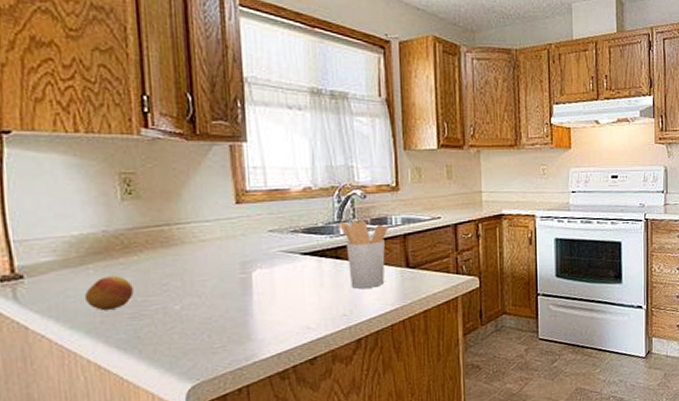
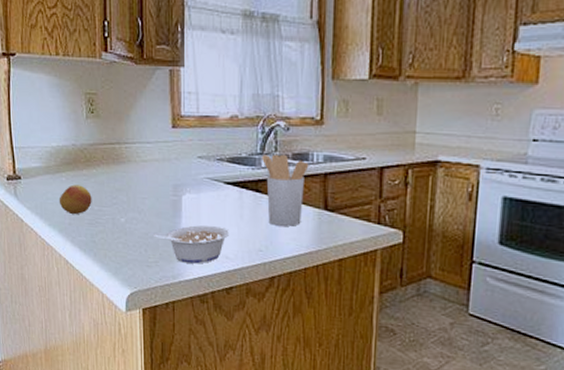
legume: none [219,298,311,342] -> present [154,225,230,264]

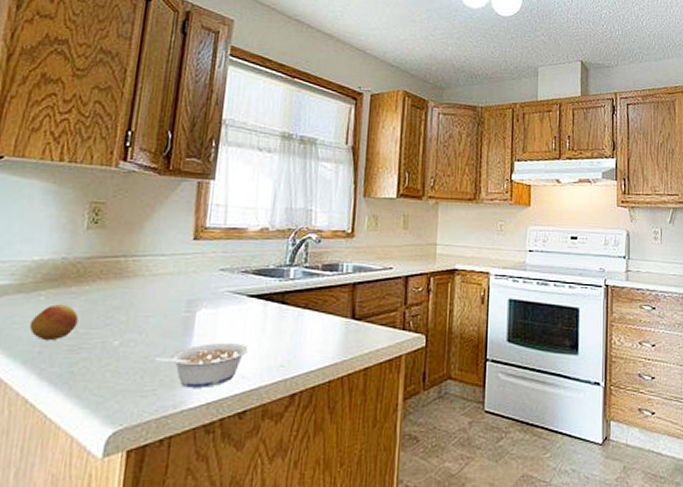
utensil holder: present [262,154,309,226] -> none [290,265,339,338]

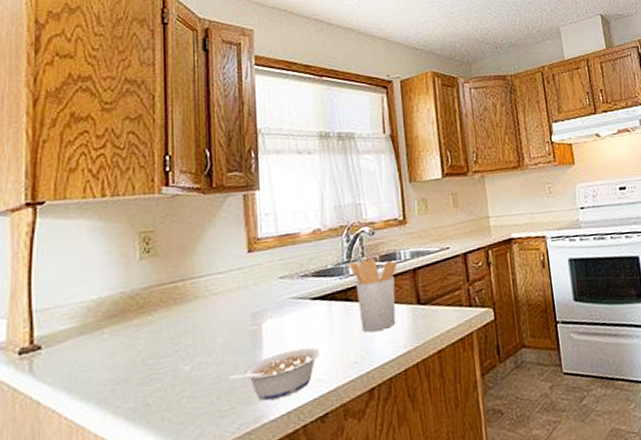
fruit: present [29,304,79,341] -> none [97,338,145,378]
utensil holder: none [290,265,339,338] -> present [349,258,398,332]

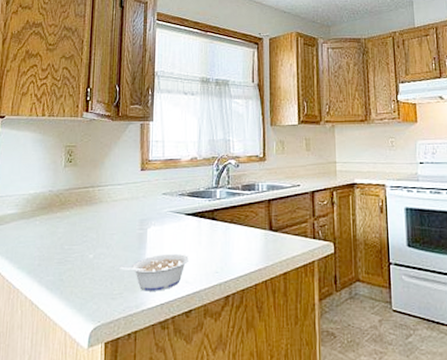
utensil holder: present [349,258,398,332] -> none [217,186,256,248]

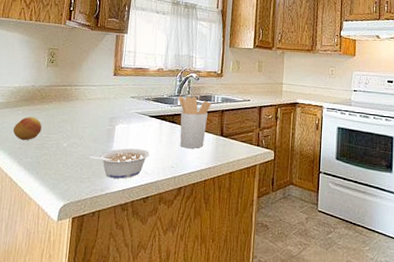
fruit: none [30,227,63,256] -> present [13,116,42,141]
utensil holder: none [217,186,256,248] -> present [178,96,212,148]

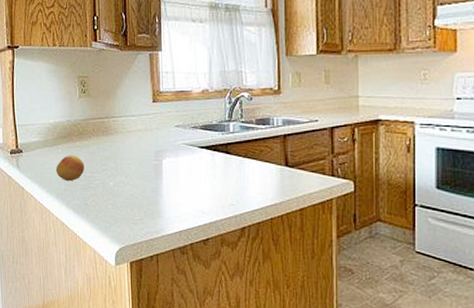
legume: present [89,148,150,179] -> none [139,185,205,219]
utensil holder: present [178,96,212,148] -> none [230,120,271,182]

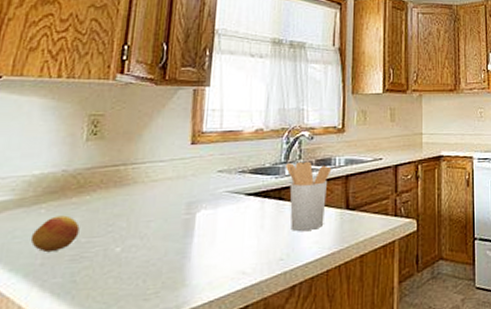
utensil holder: none [230,120,271,182] -> present [286,161,332,231]

